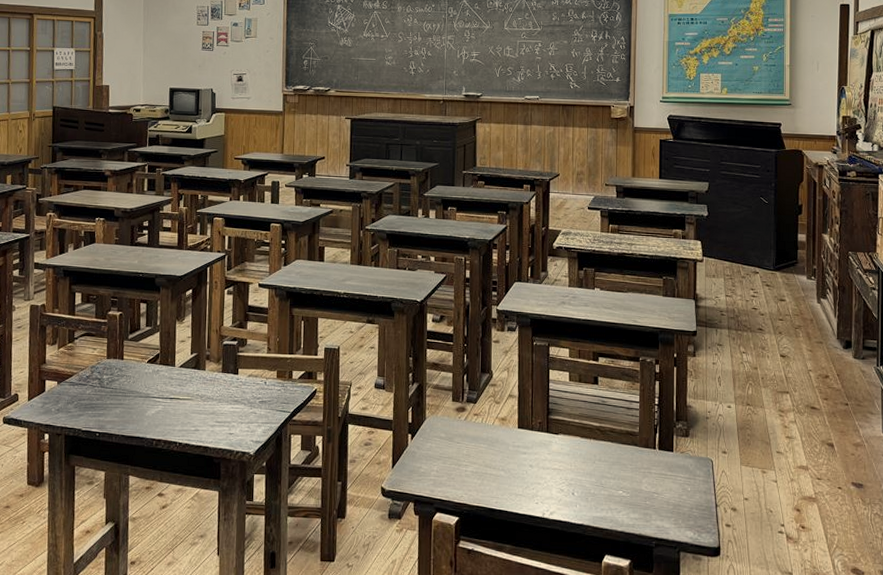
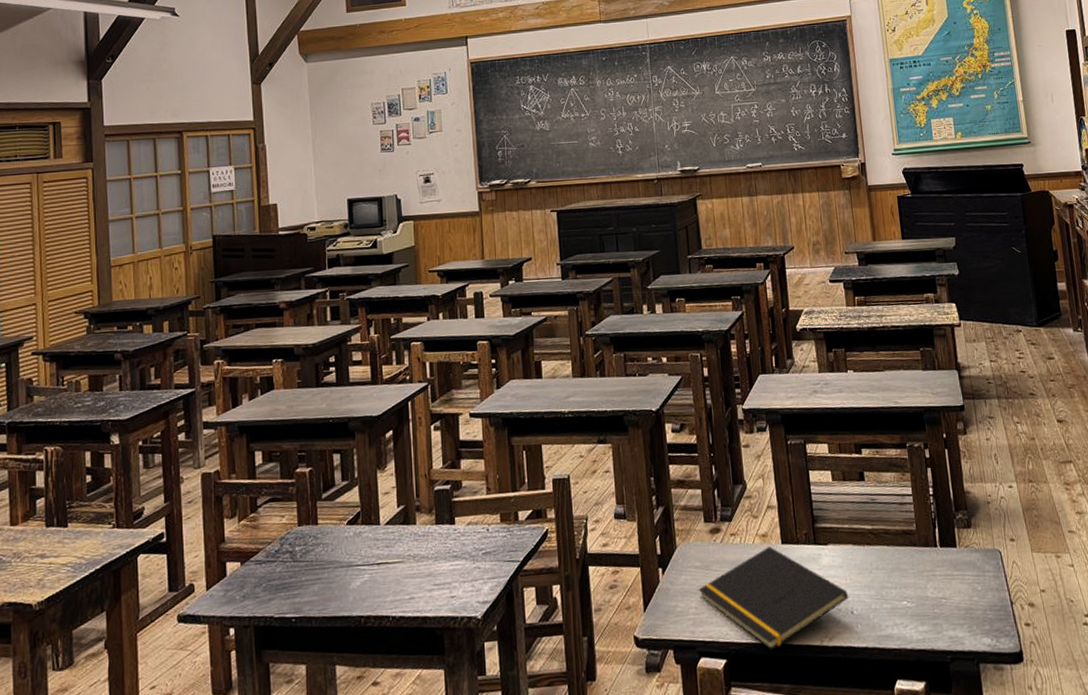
notepad: none [440,429,571,515] -> present [698,546,848,650]

